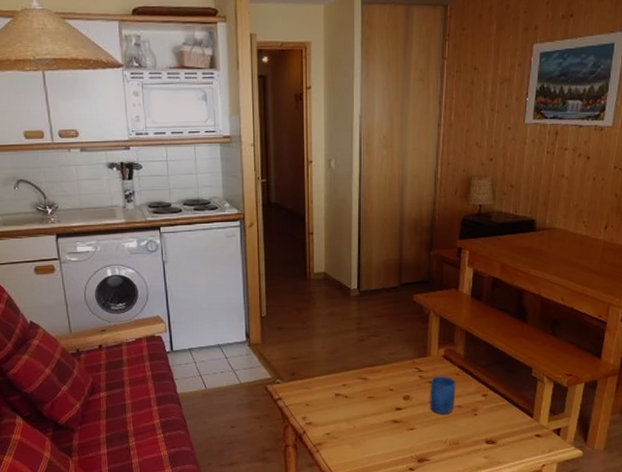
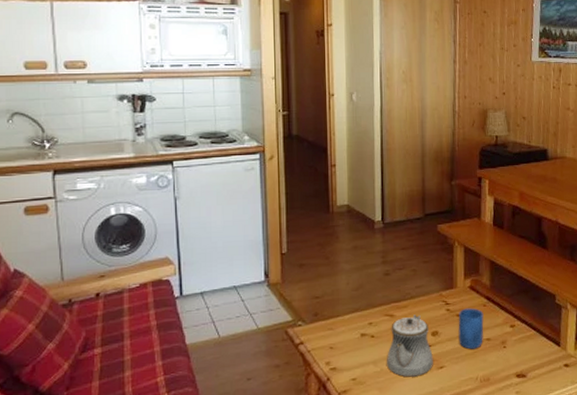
teapot: none [359,379,404,436] -> present [387,314,433,377]

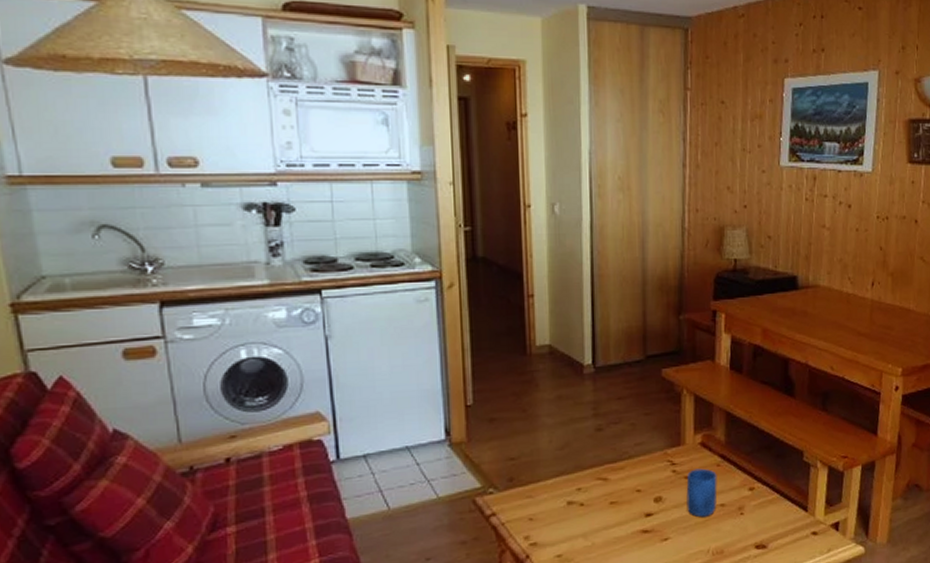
teapot: present [387,314,433,377] -> none [599,477,656,552]

